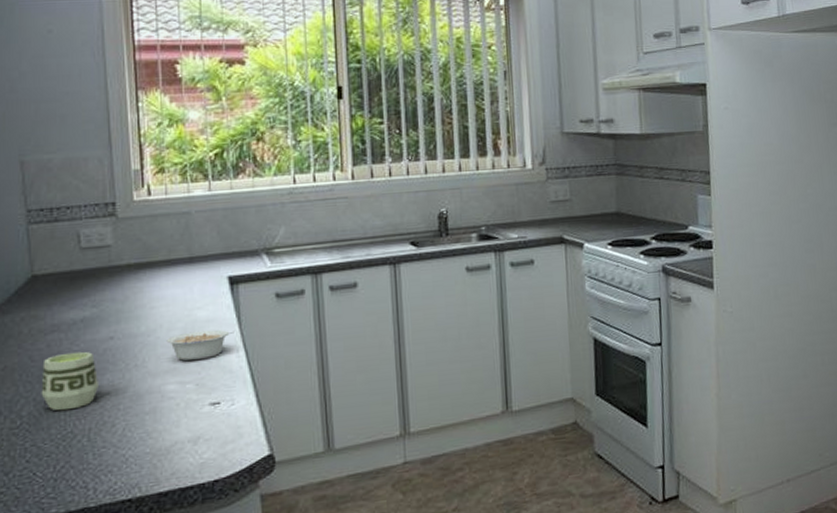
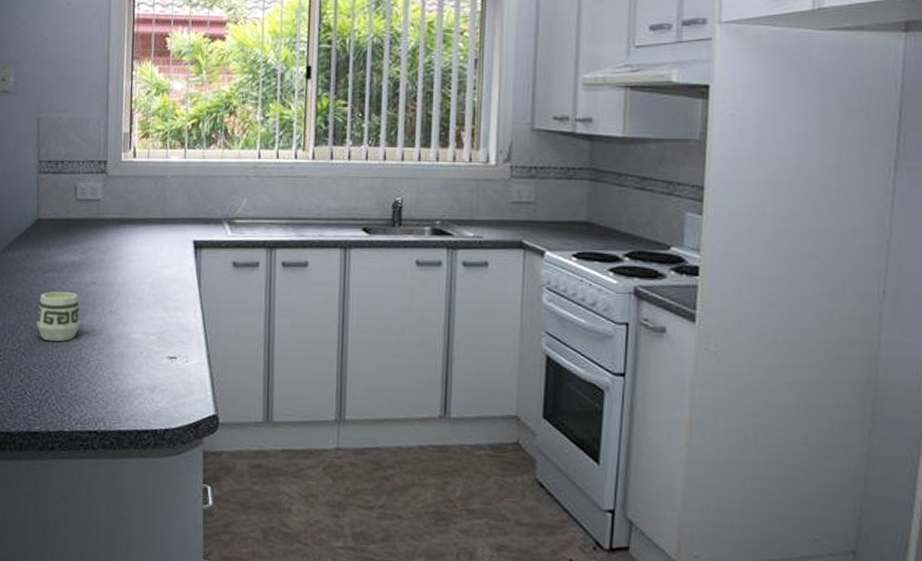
legume: present [166,329,235,361] -> none [137,287,194,315]

